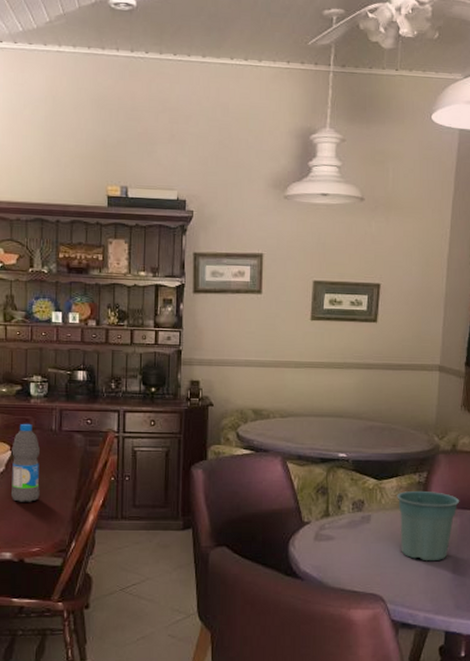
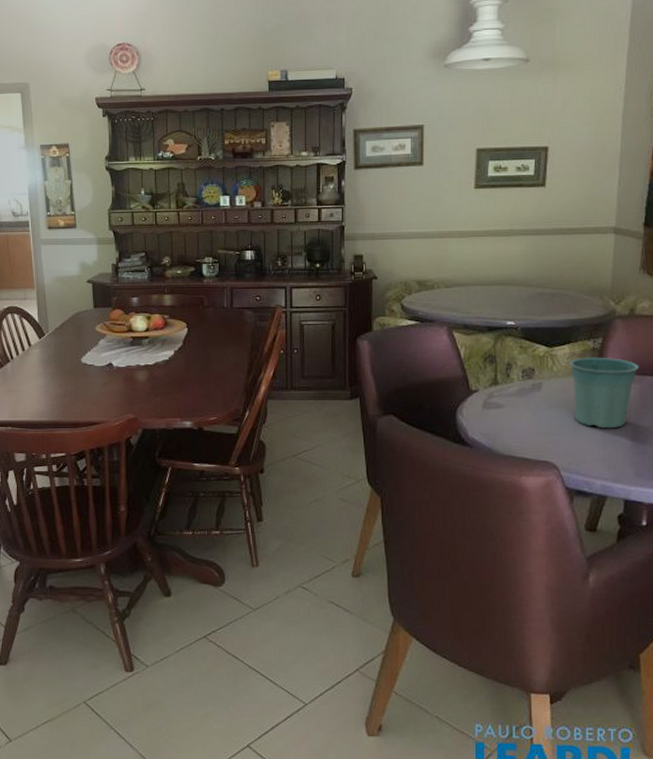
water bottle: present [11,423,40,502] -> none [188,302,215,375]

